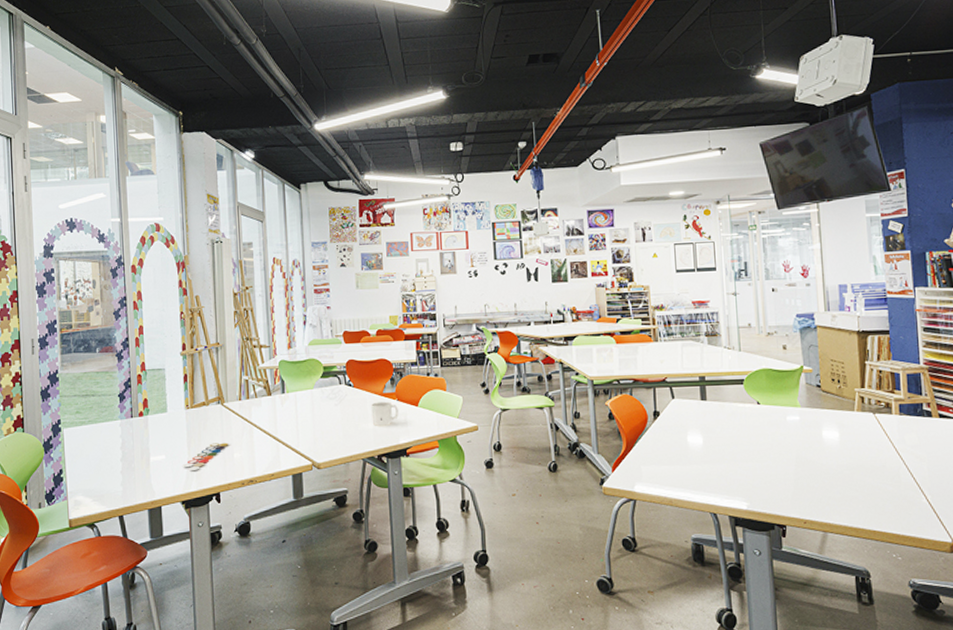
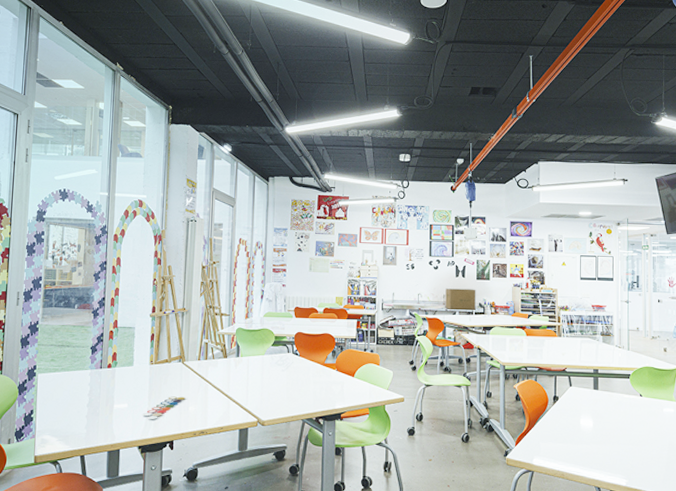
mug: present [371,401,398,427] -> none [313,370,337,393]
box: none [516,294,554,321] -> present [445,288,476,311]

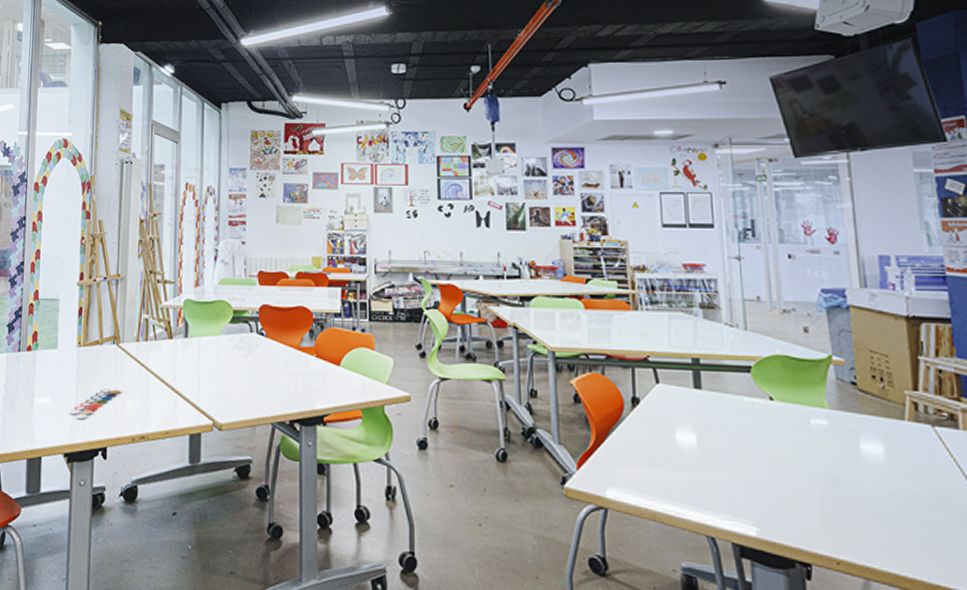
box: present [445,288,476,311] -> none [463,243,508,274]

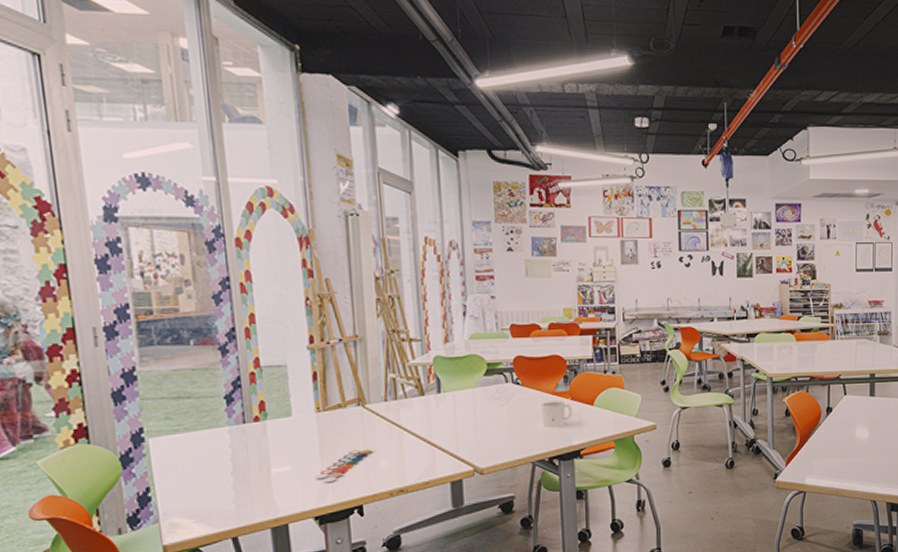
mug: none [285,356,316,387] -> present [542,401,572,428]

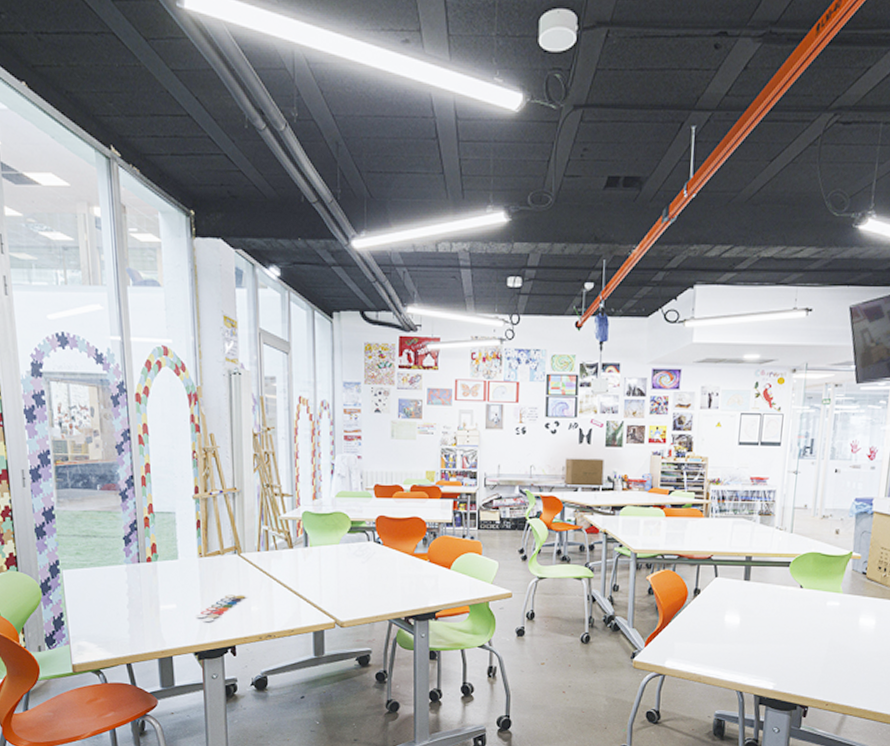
mug: present [542,401,572,428] -> none [401,562,429,588]
box: none [700,289,737,317] -> present [564,458,604,486]

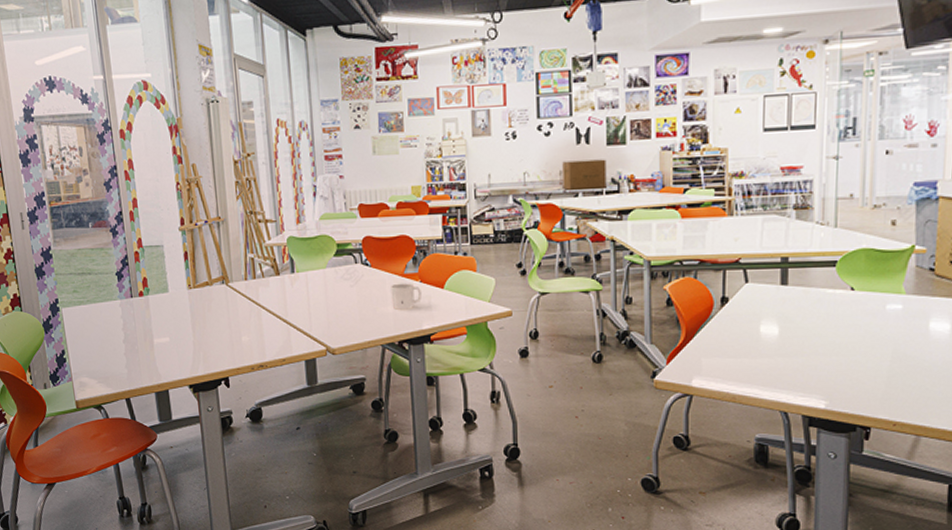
paint palette: present [194,594,246,623] -> none [187,325,236,355]
mug: none [401,562,429,588] -> present [391,283,422,311]

